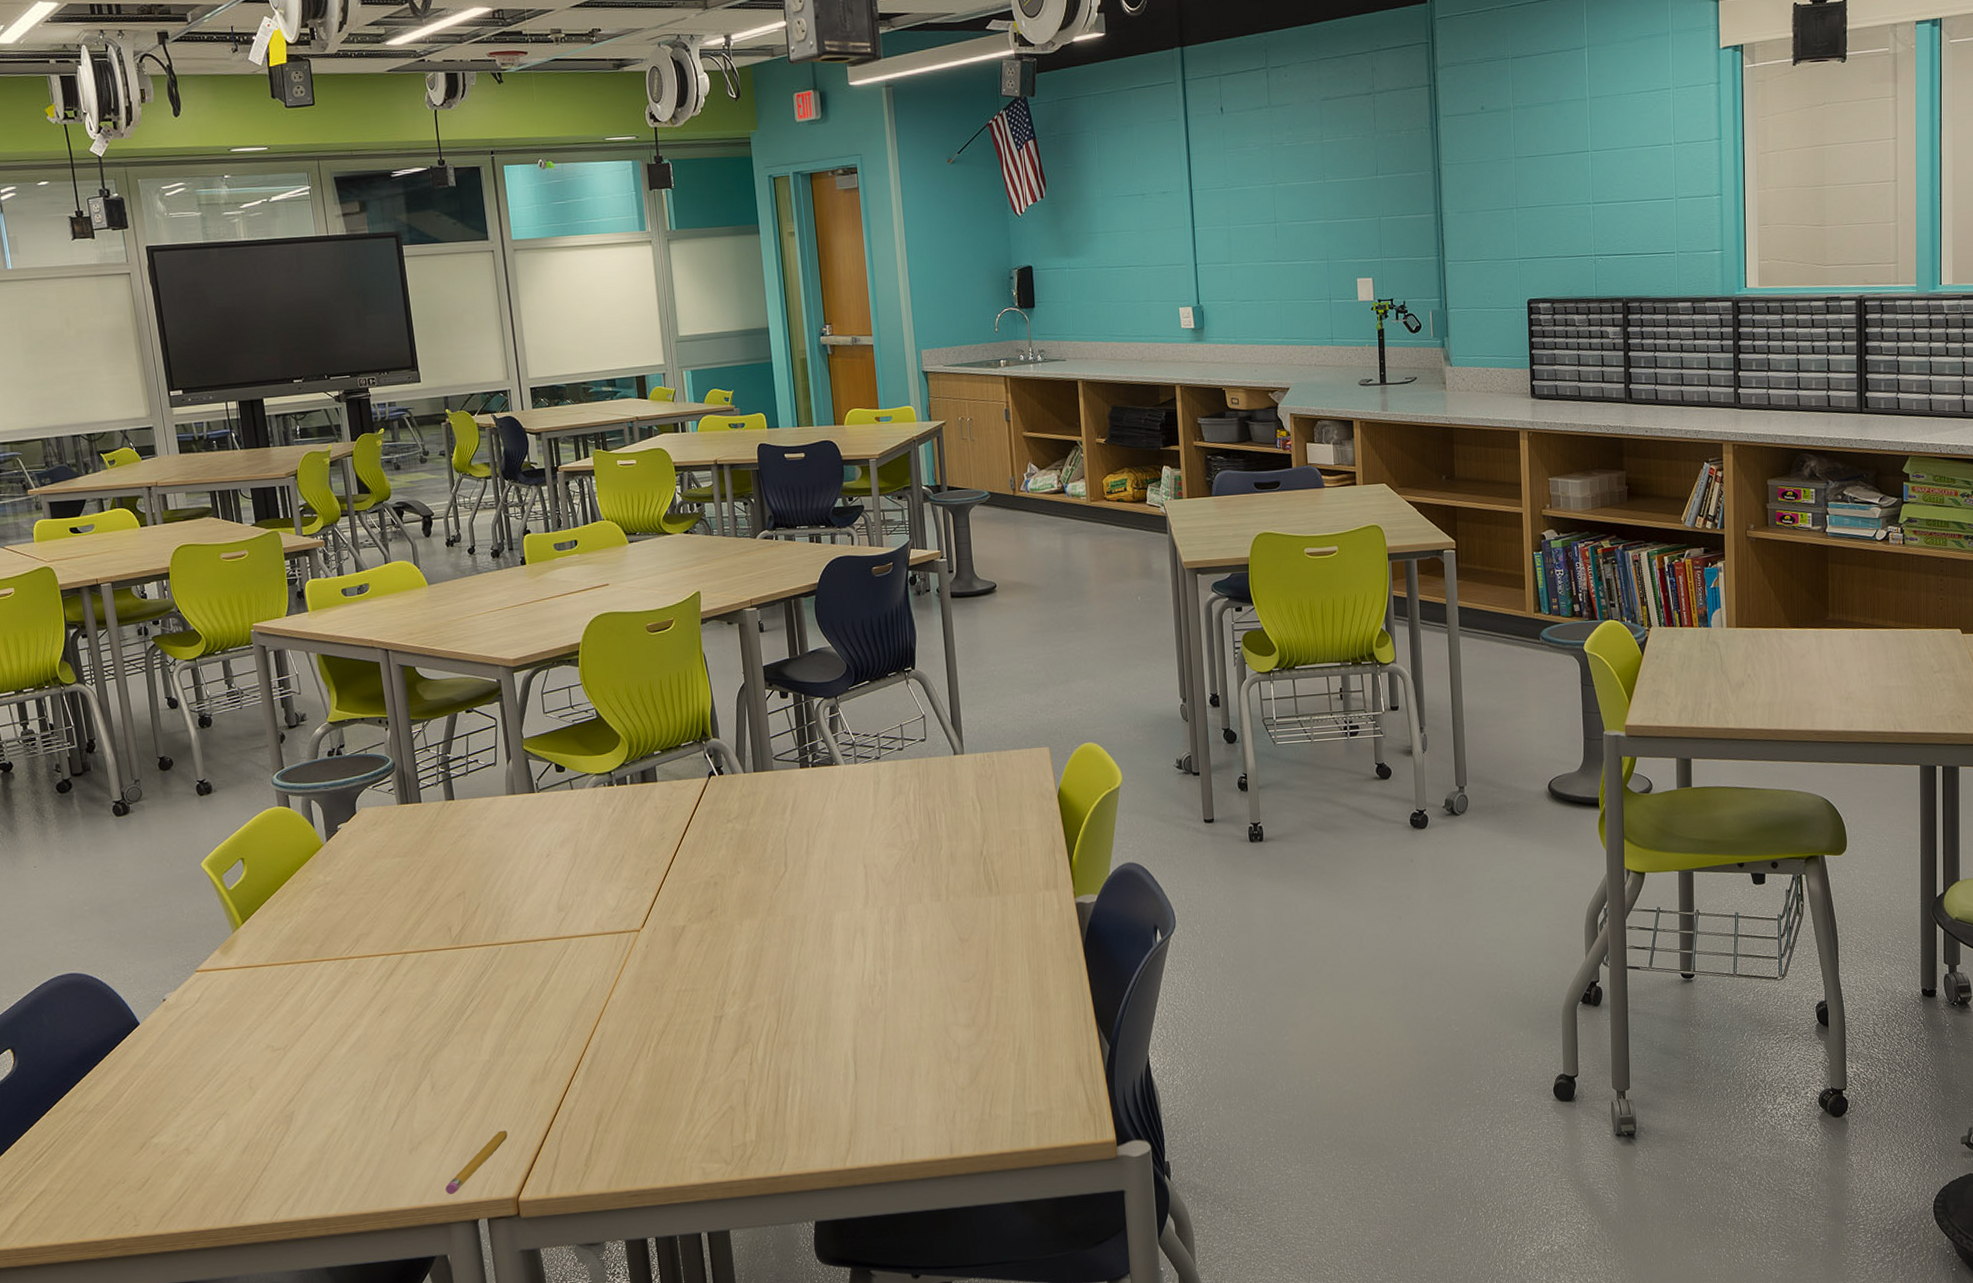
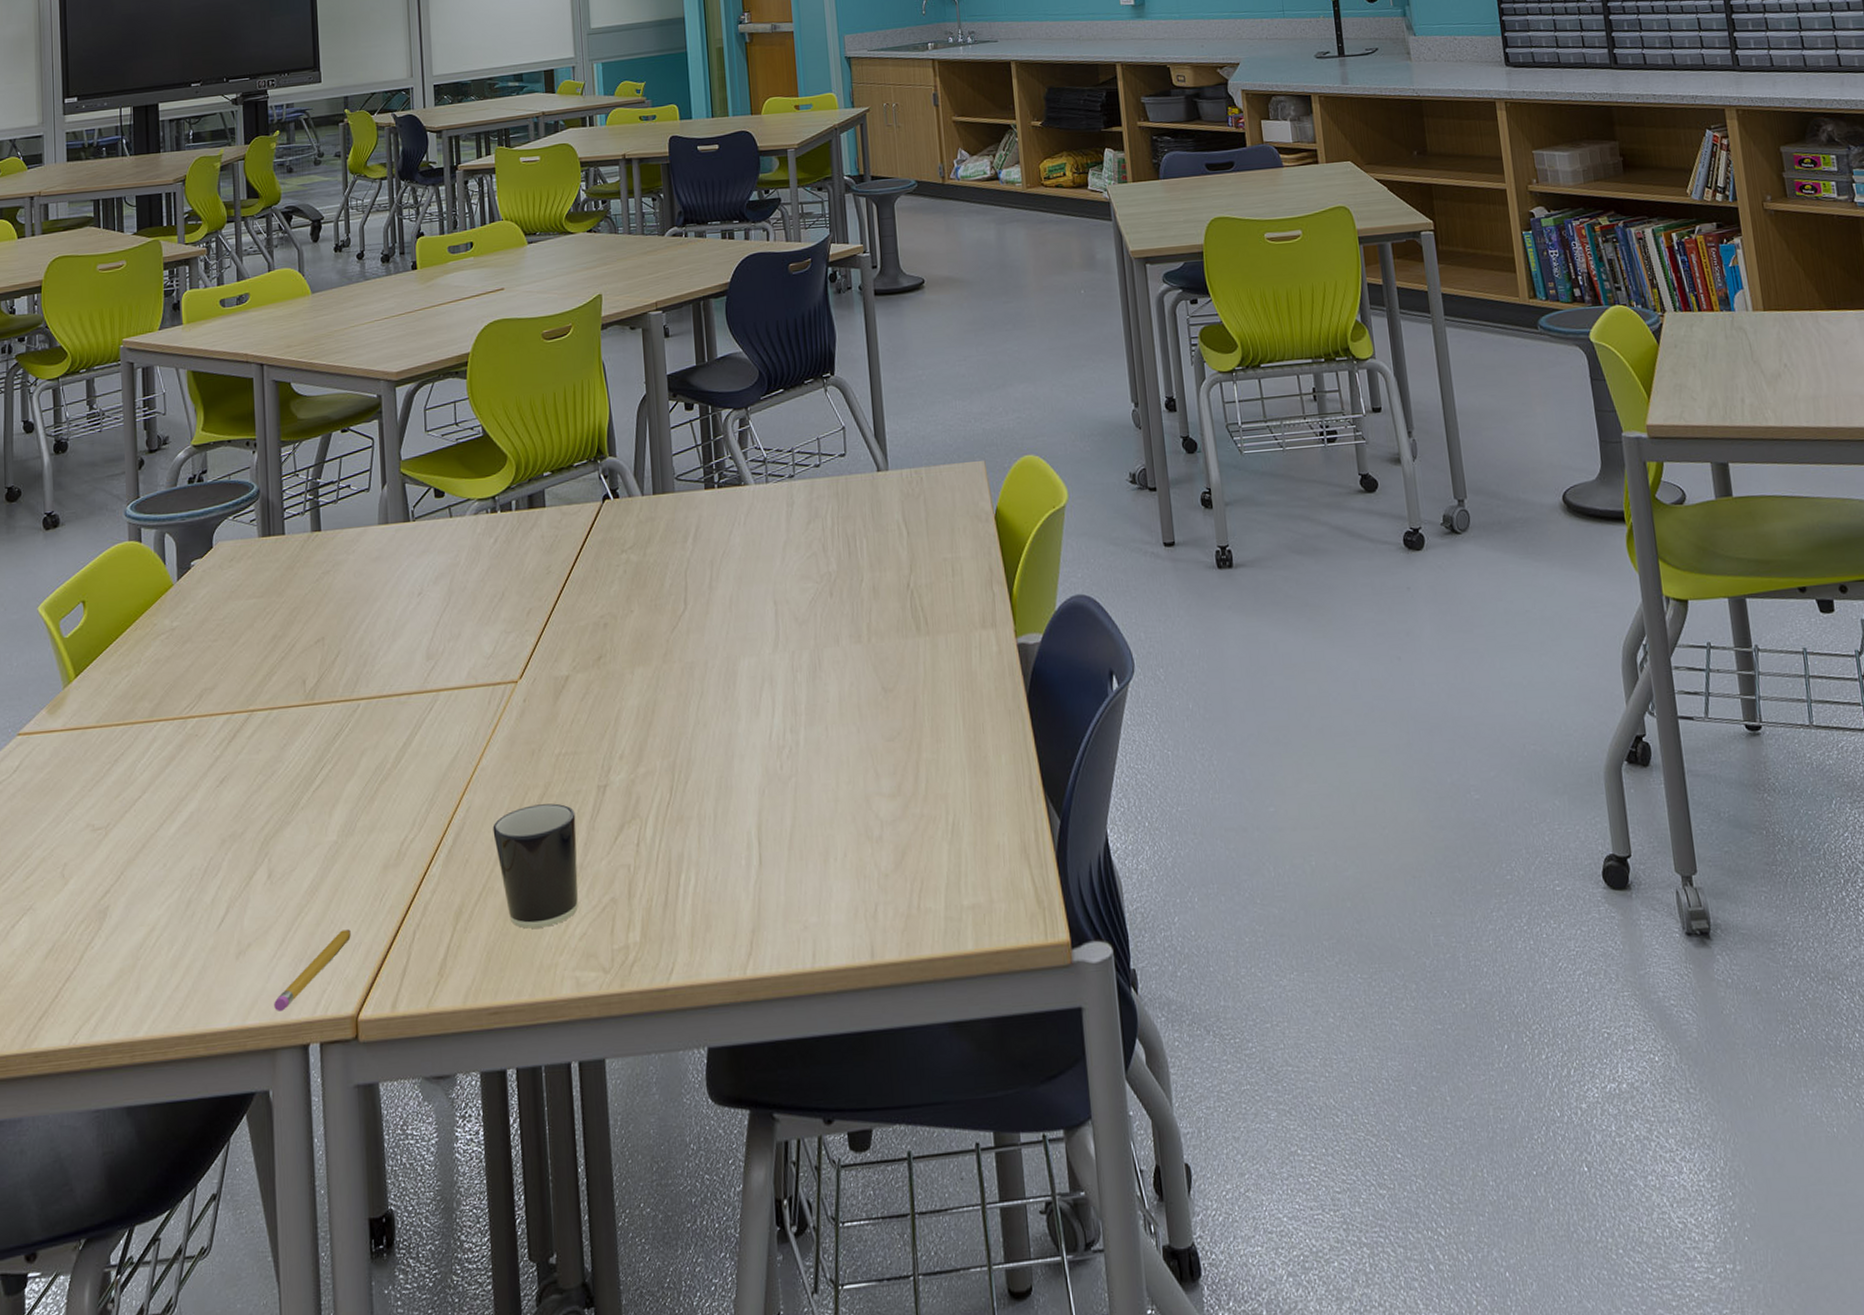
mug: none [625,1030,702,1130] -> present [493,803,578,929]

